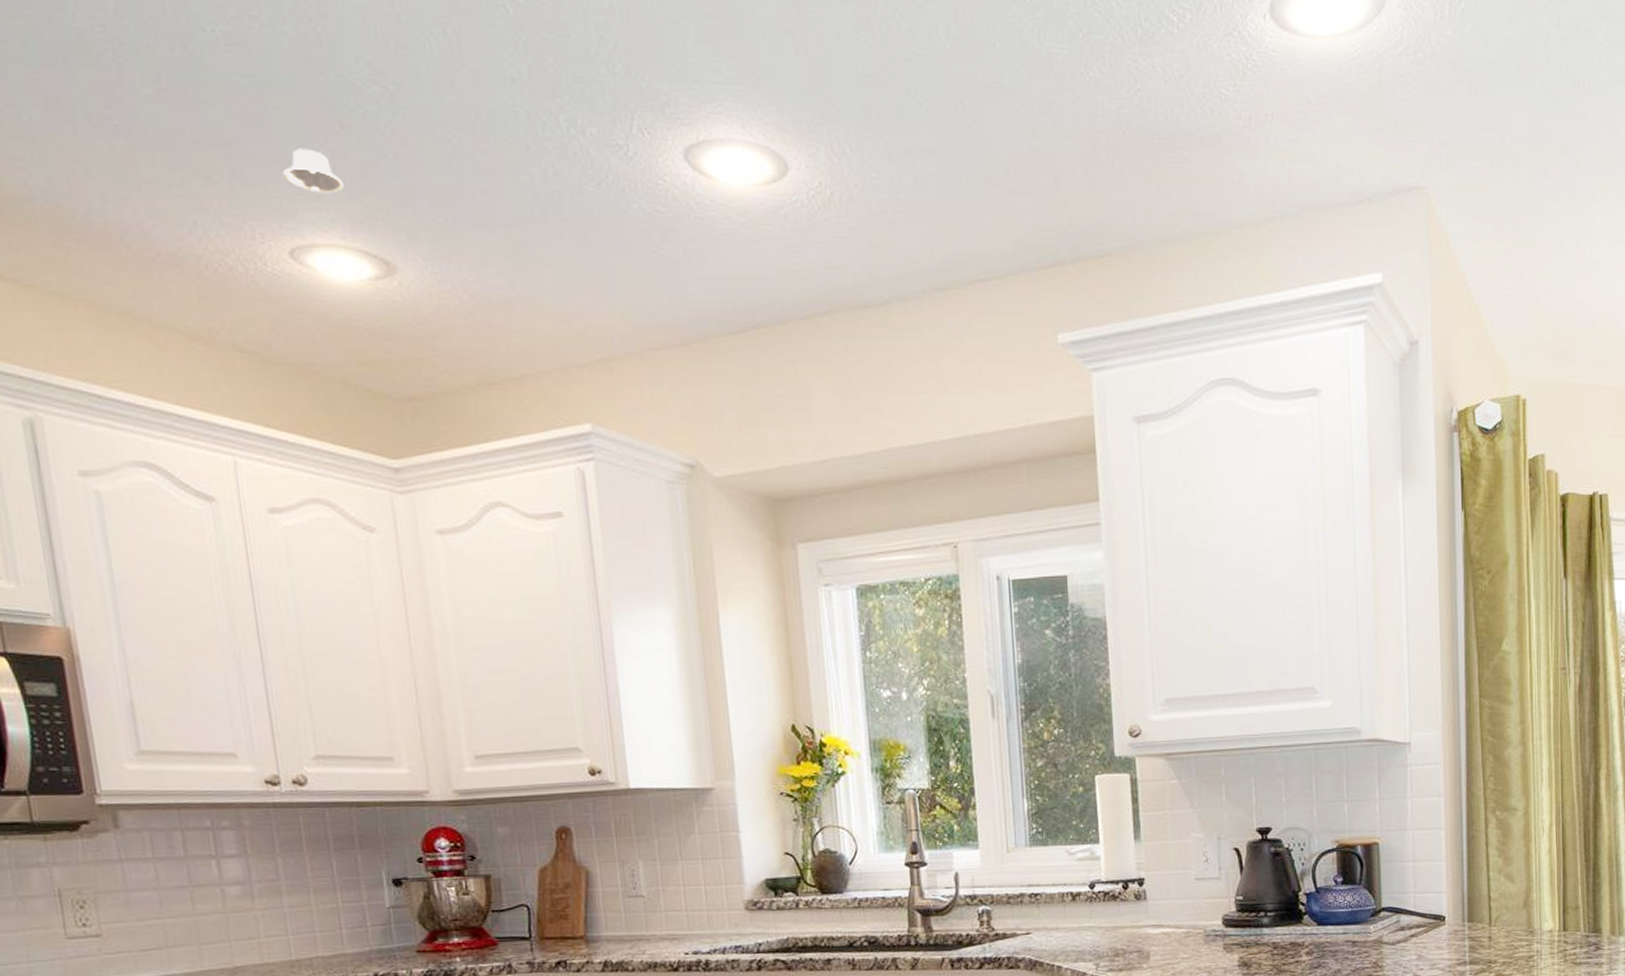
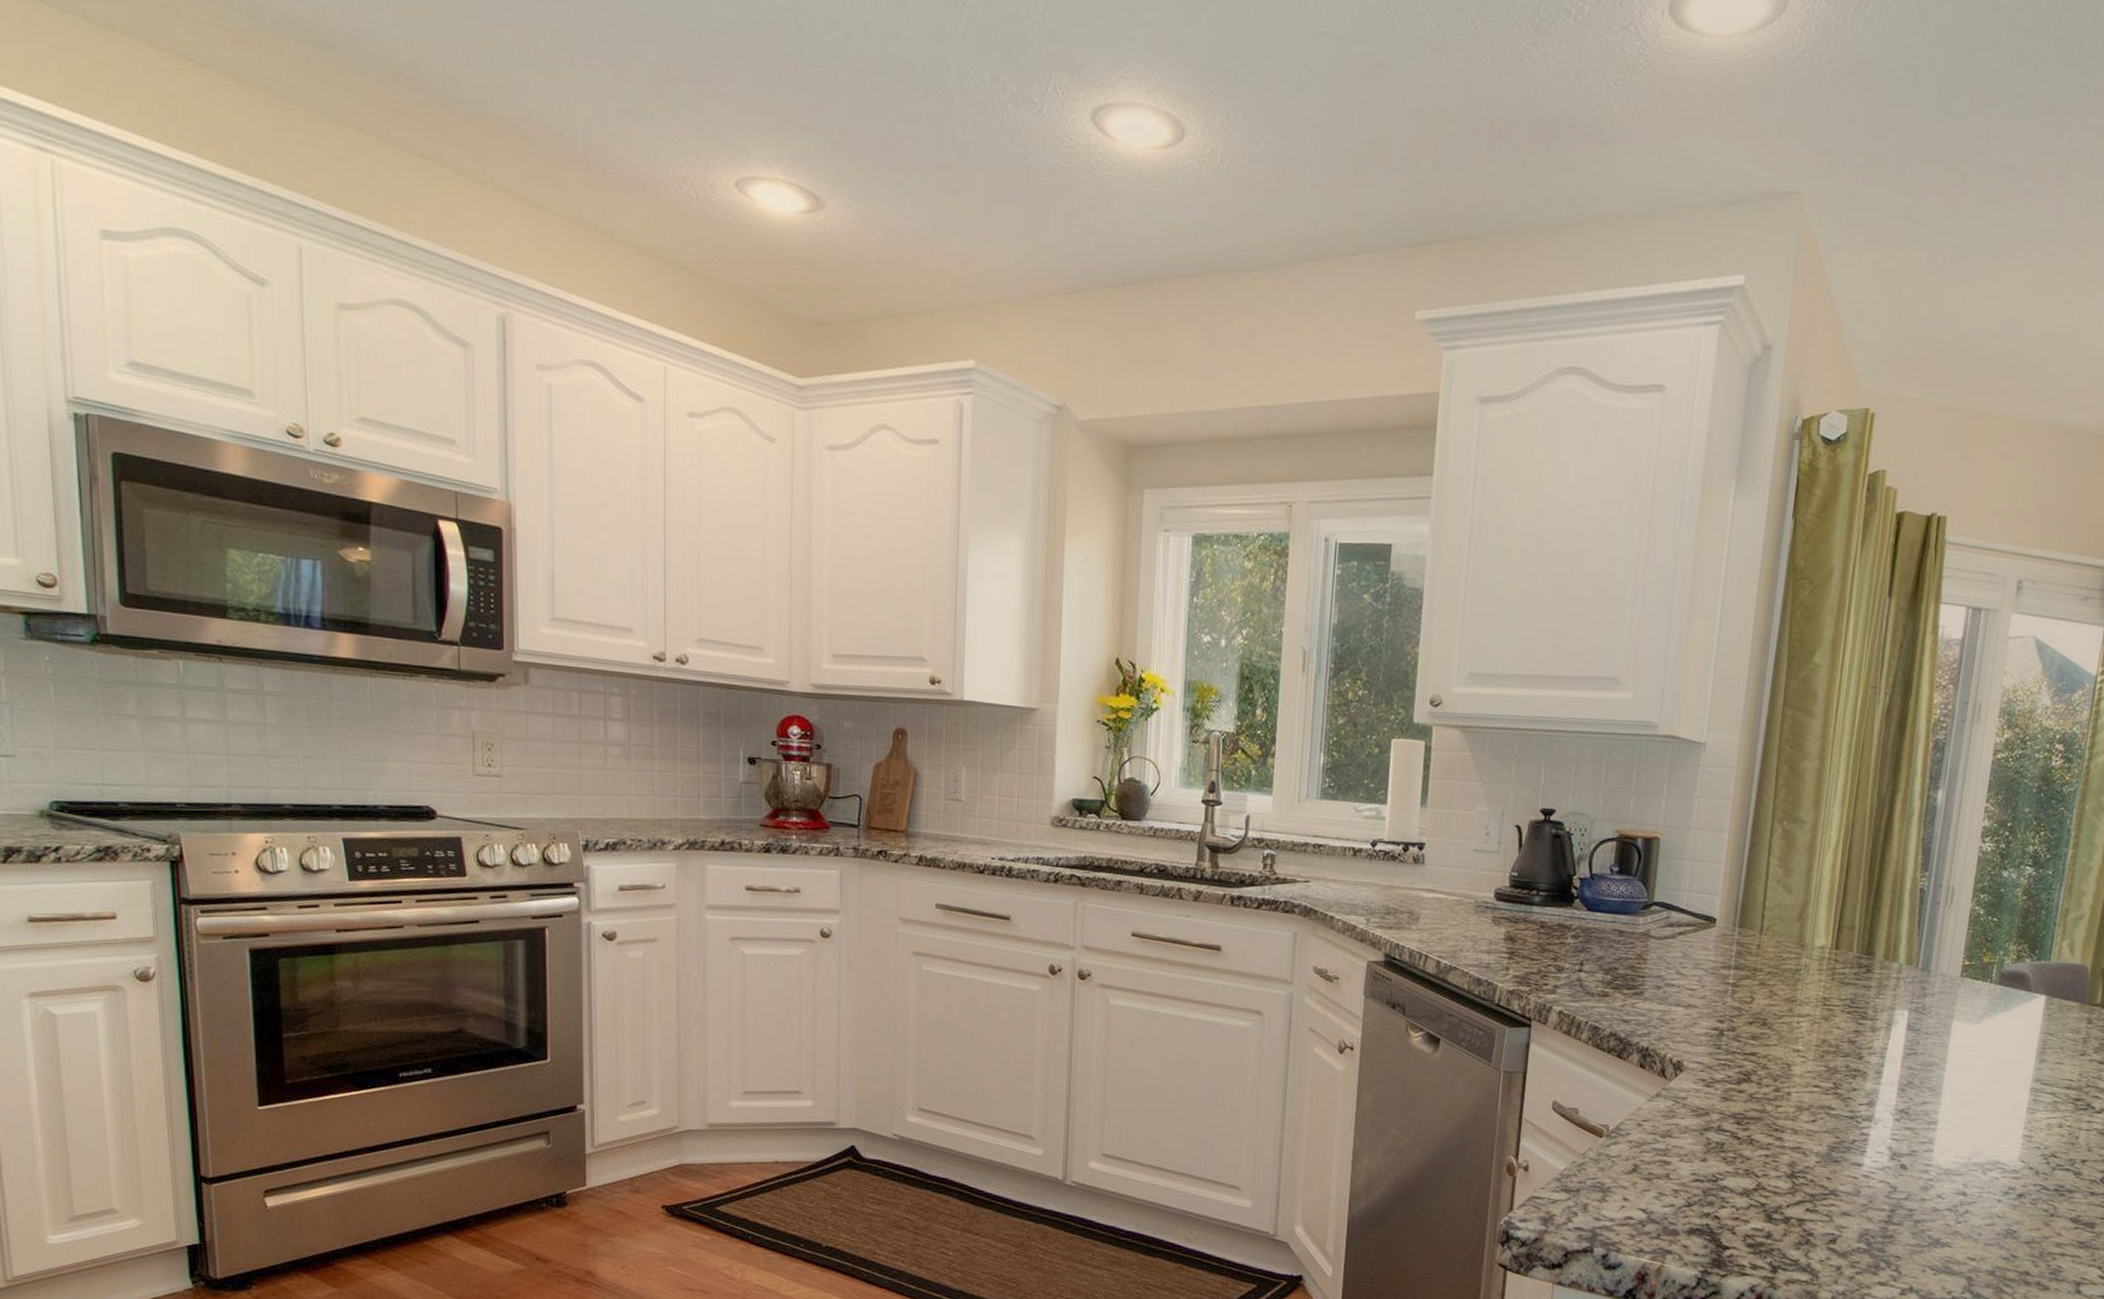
recessed light: present [283,148,344,194] -> none [739,88,789,132]

